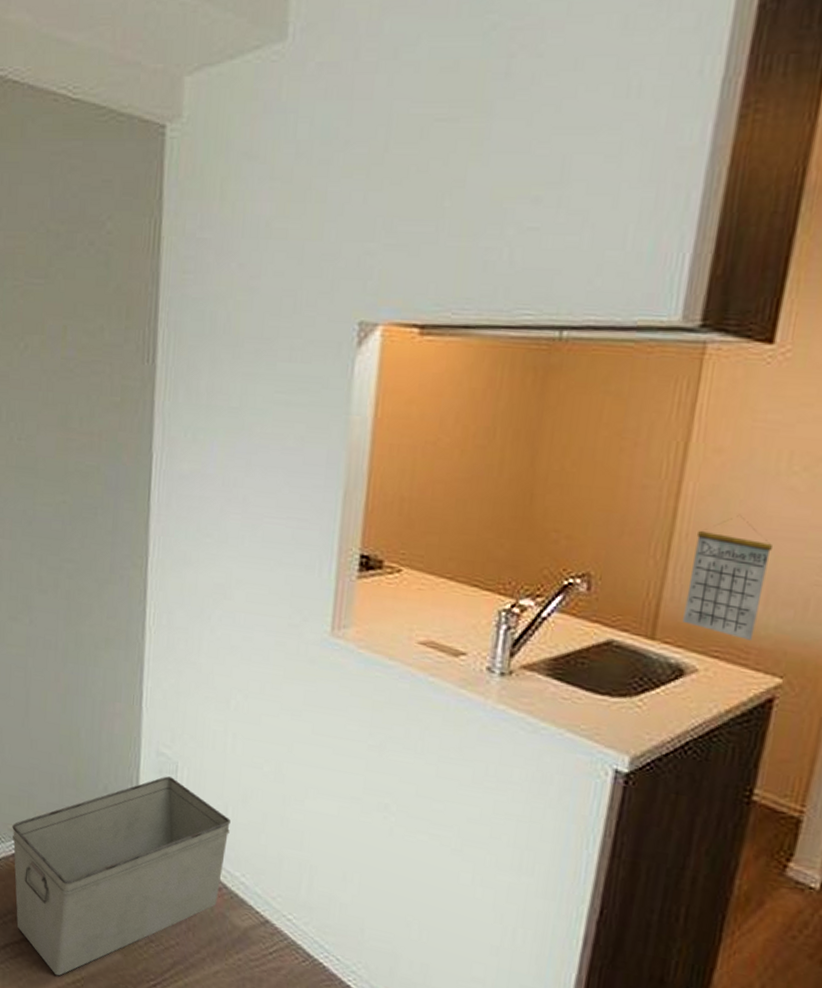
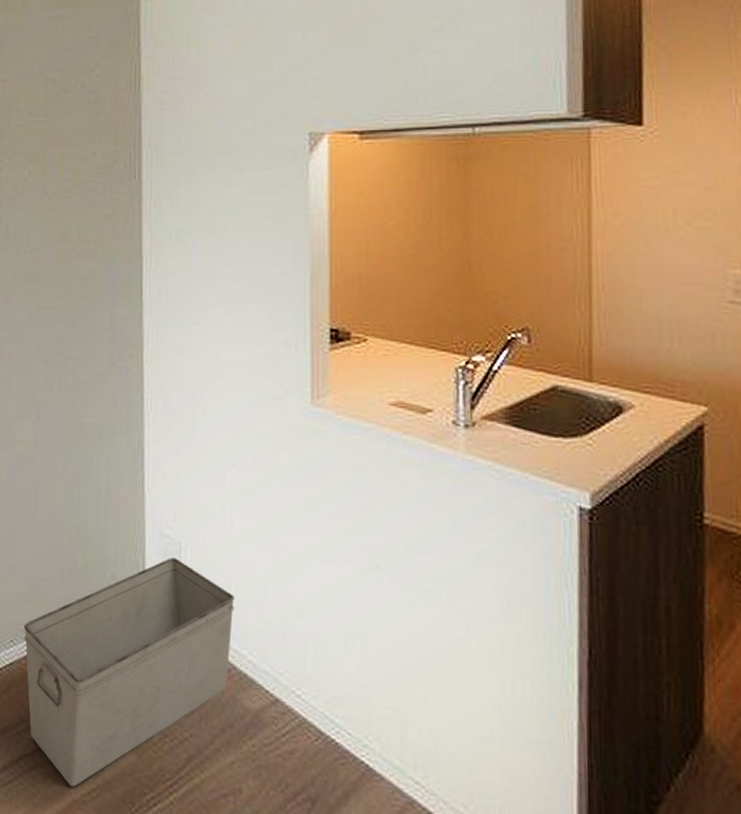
calendar: present [683,515,772,641] -> none [612,267,675,375]

